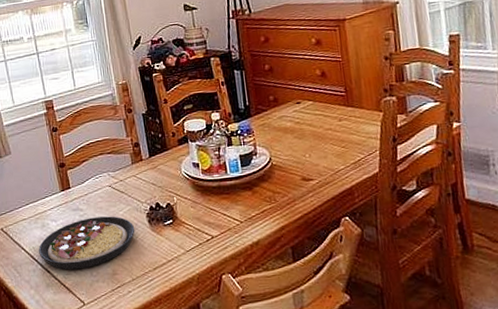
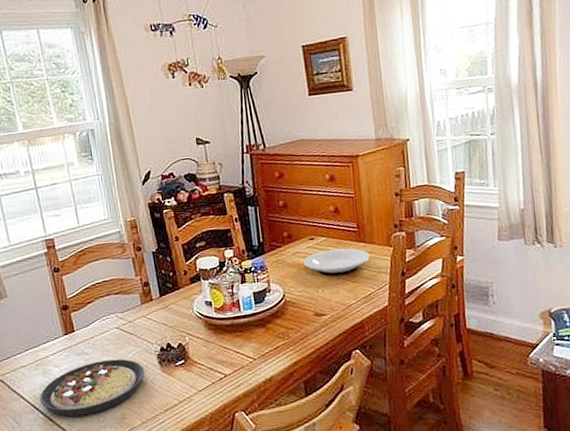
plate: none [289,112,359,140] -> present [303,248,370,276]

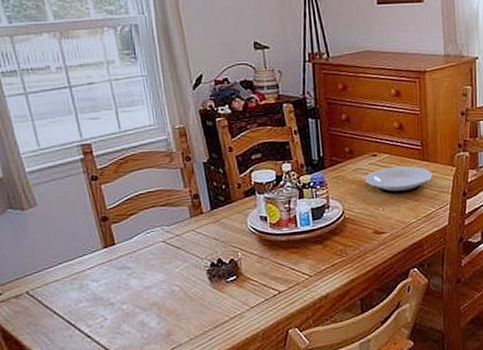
plate: present [40,358,145,417] -> none [76,273,194,334]

